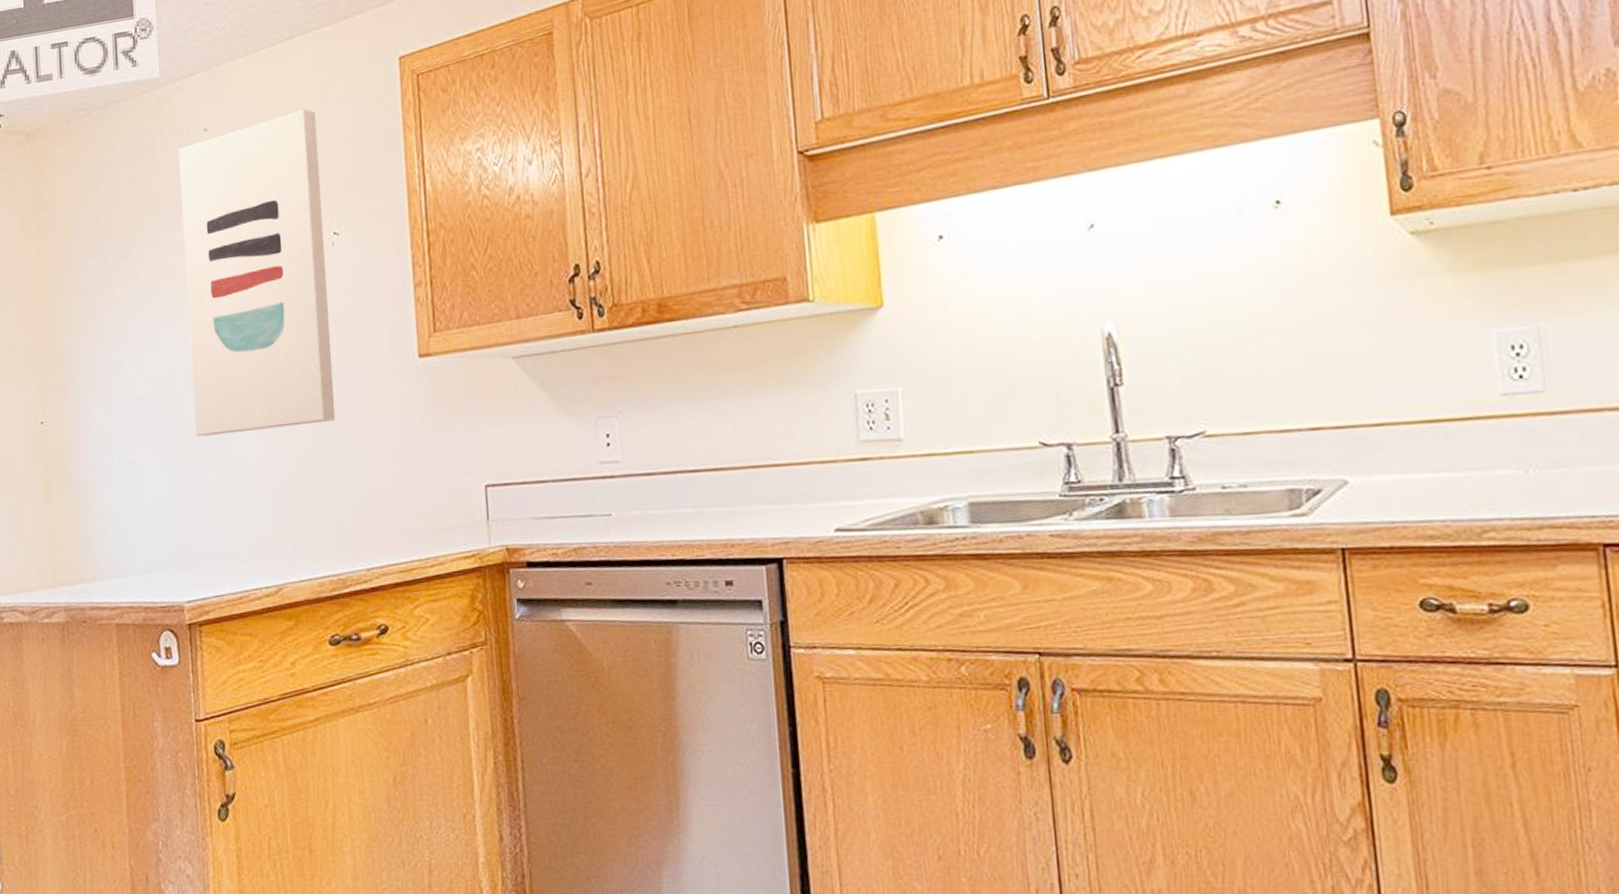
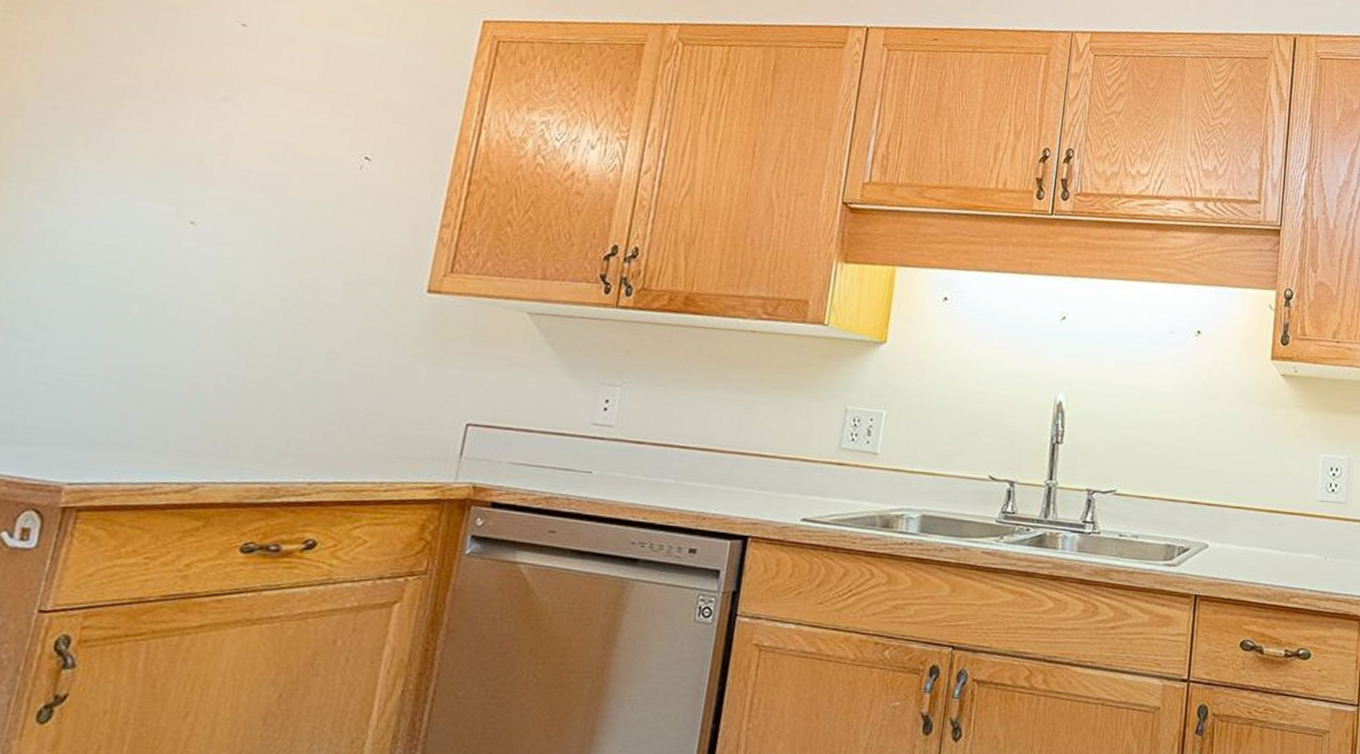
wall art: present [178,109,336,437] -> none [135,33,378,333]

